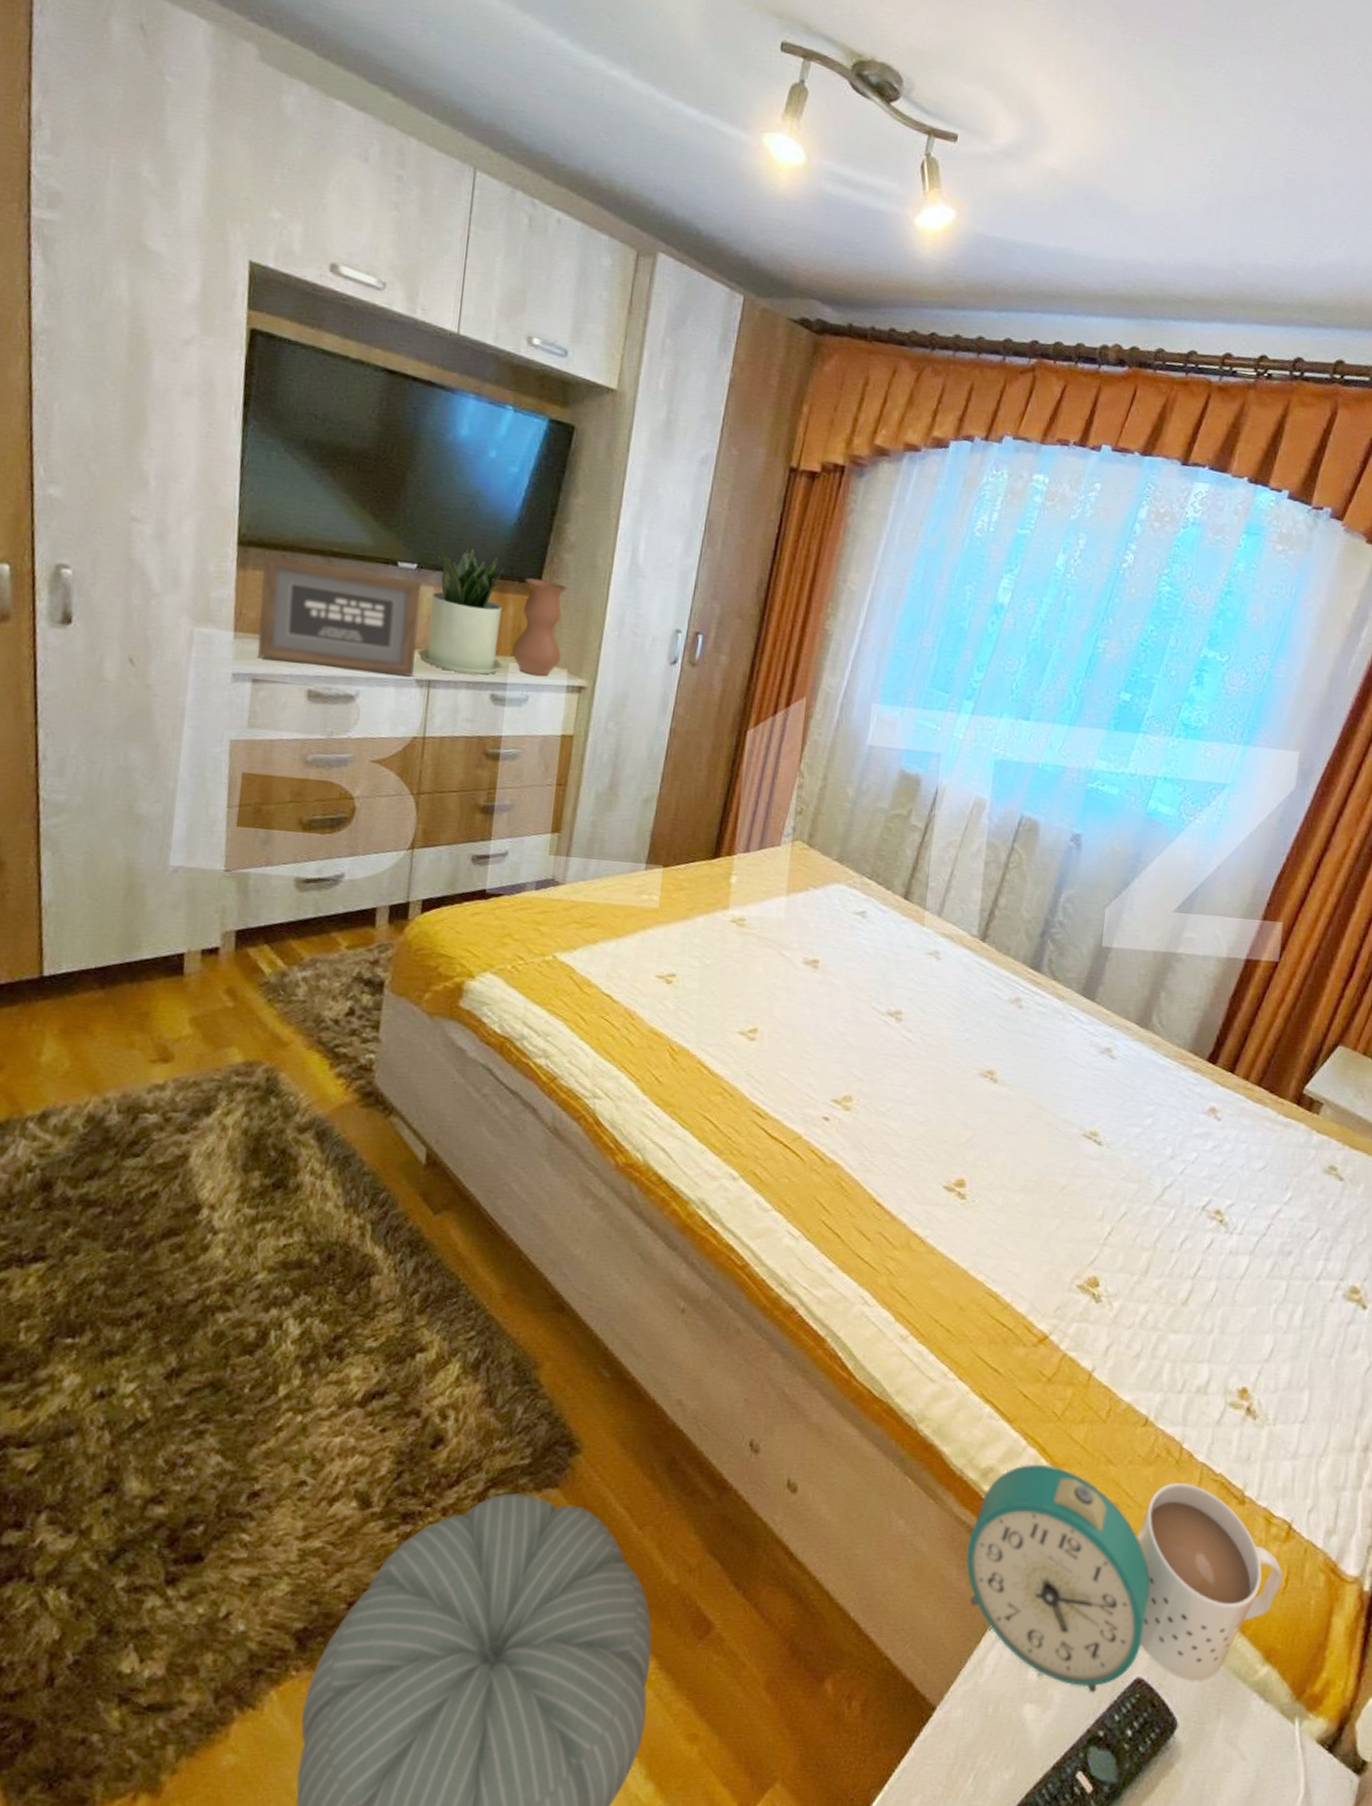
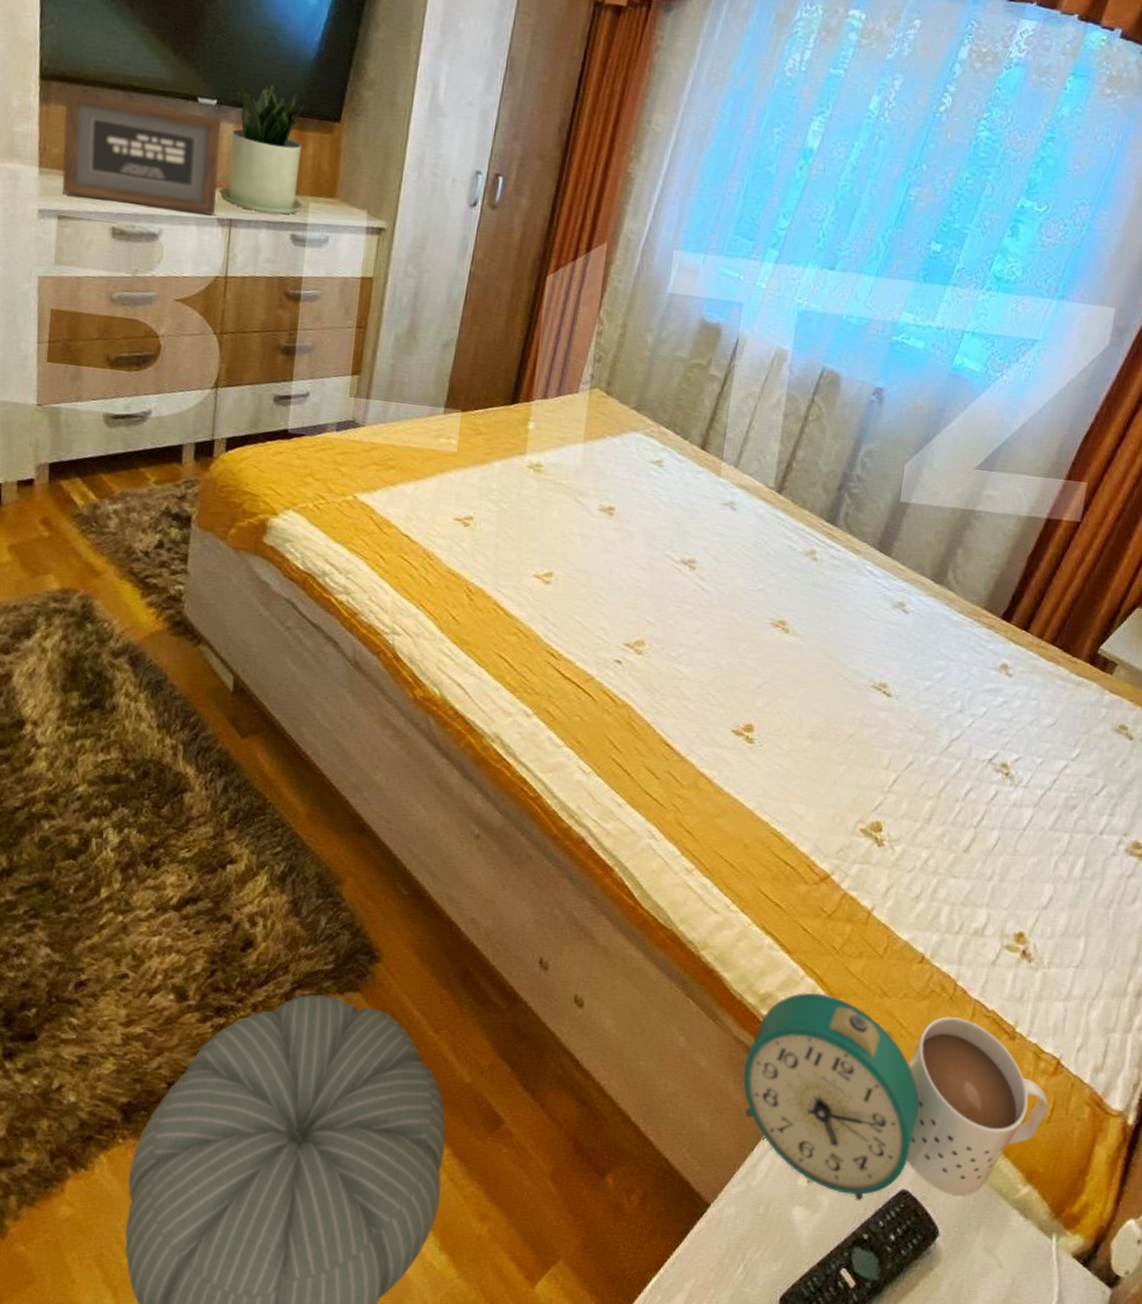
vase: present [512,578,567,677] -> none [312,116,367,218]

